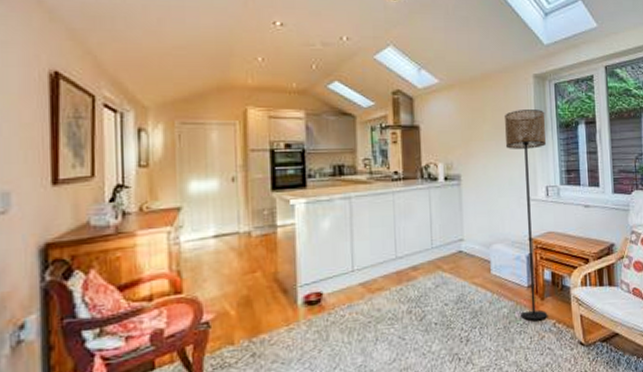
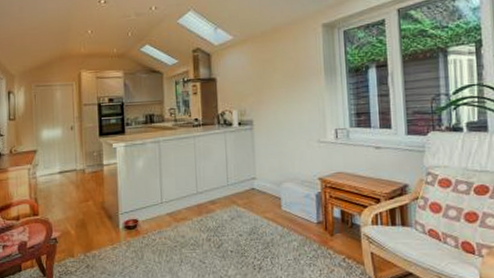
floor lamp: present [505,110,548,320] -> none [294,57,338,254]

